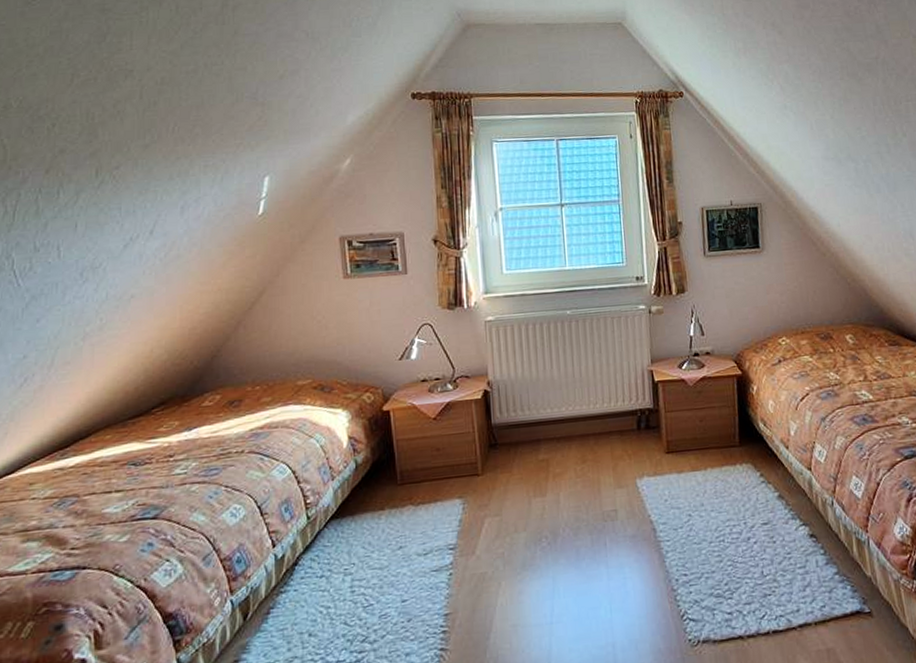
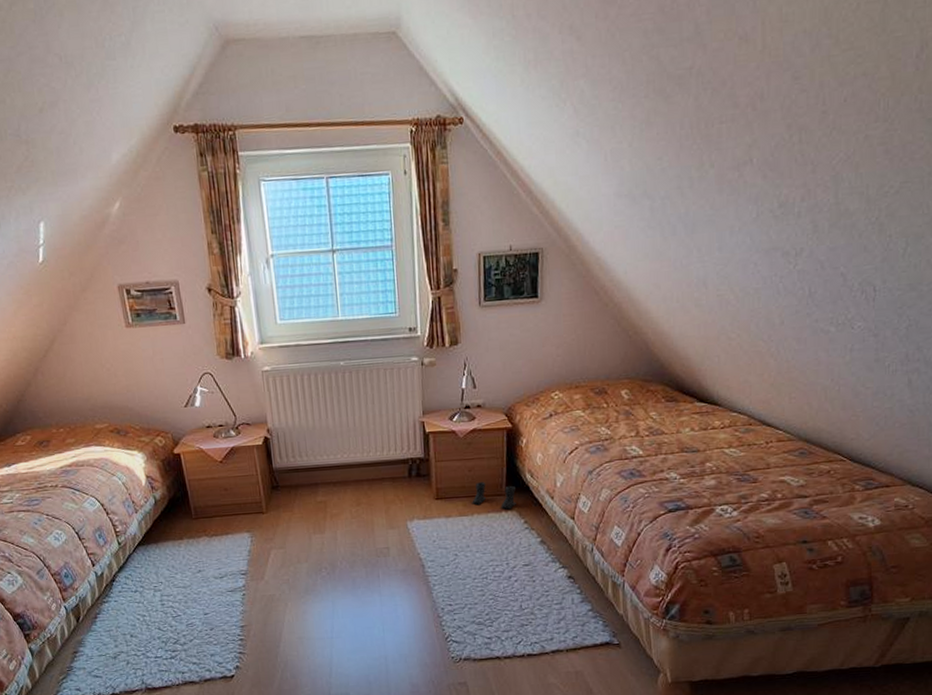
boots: none [704,432,751,462] -> present [472,482,516,510]

